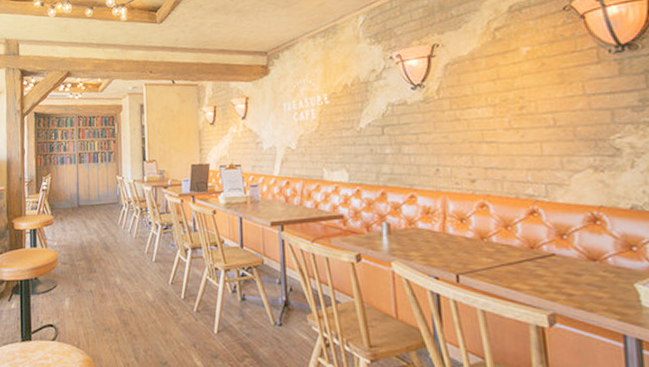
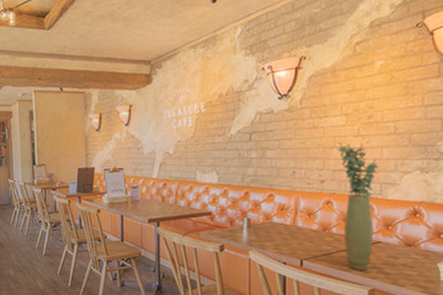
vase: none [487,135,546,291] -> present [338,141,379,271]

